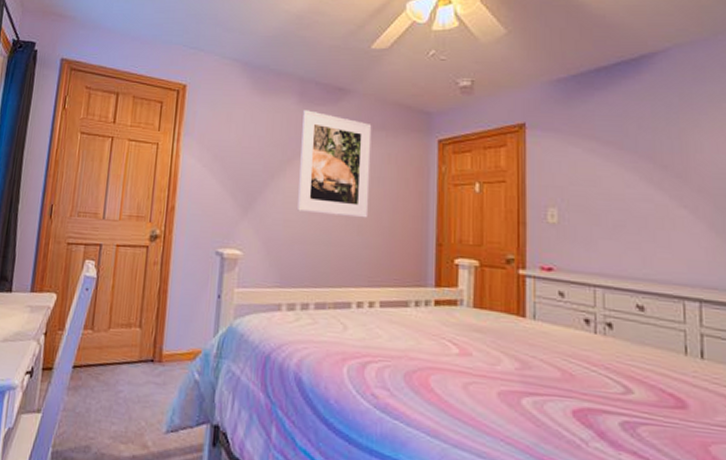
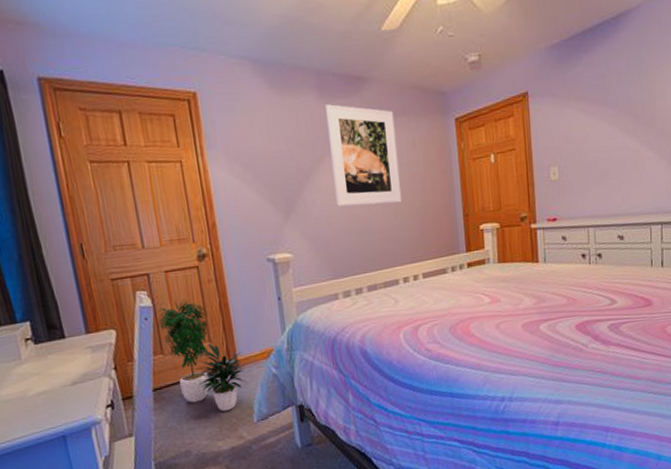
potted plant: none [95,275,169,411] -> present [156,299,247,411]

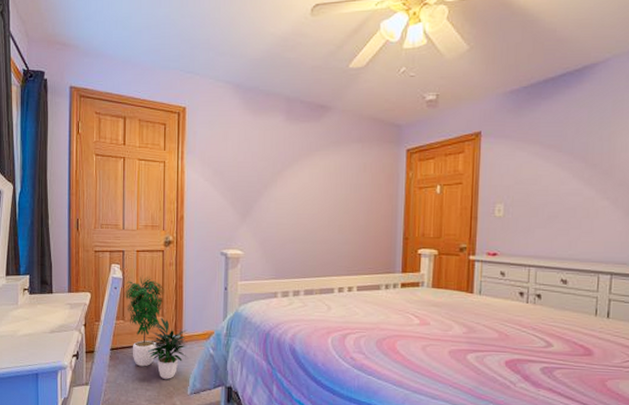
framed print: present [325,104,403,207] -> none [287,127,350,219]

